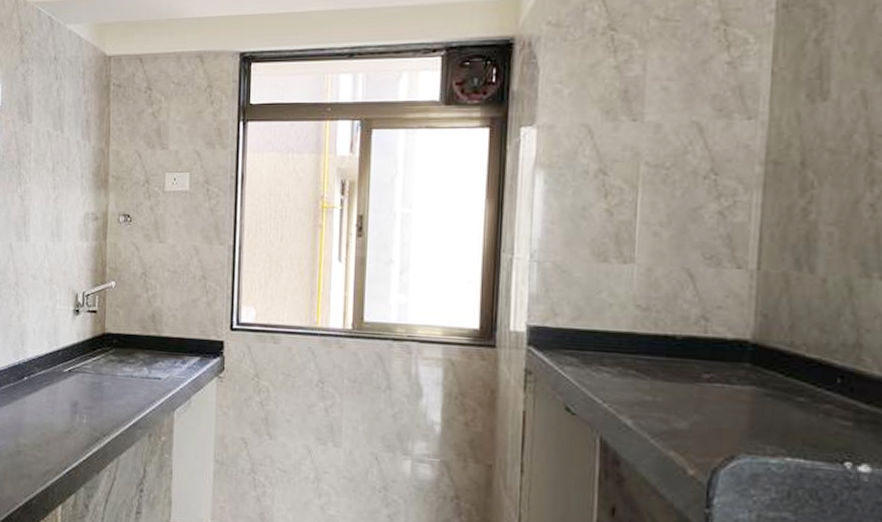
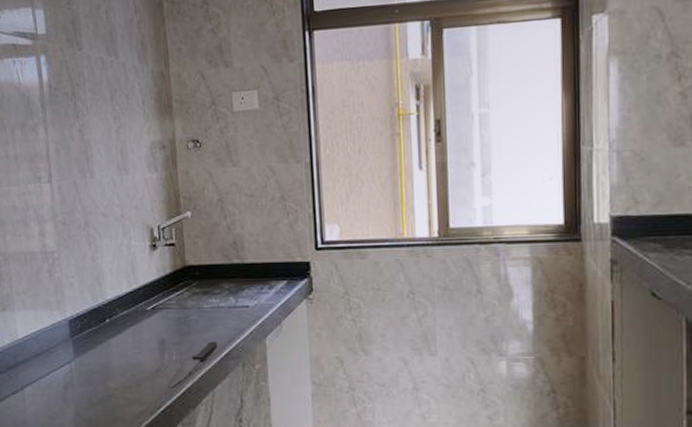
kitchen knife: none [75,409,127,451] -> present [168,341,217,388]

